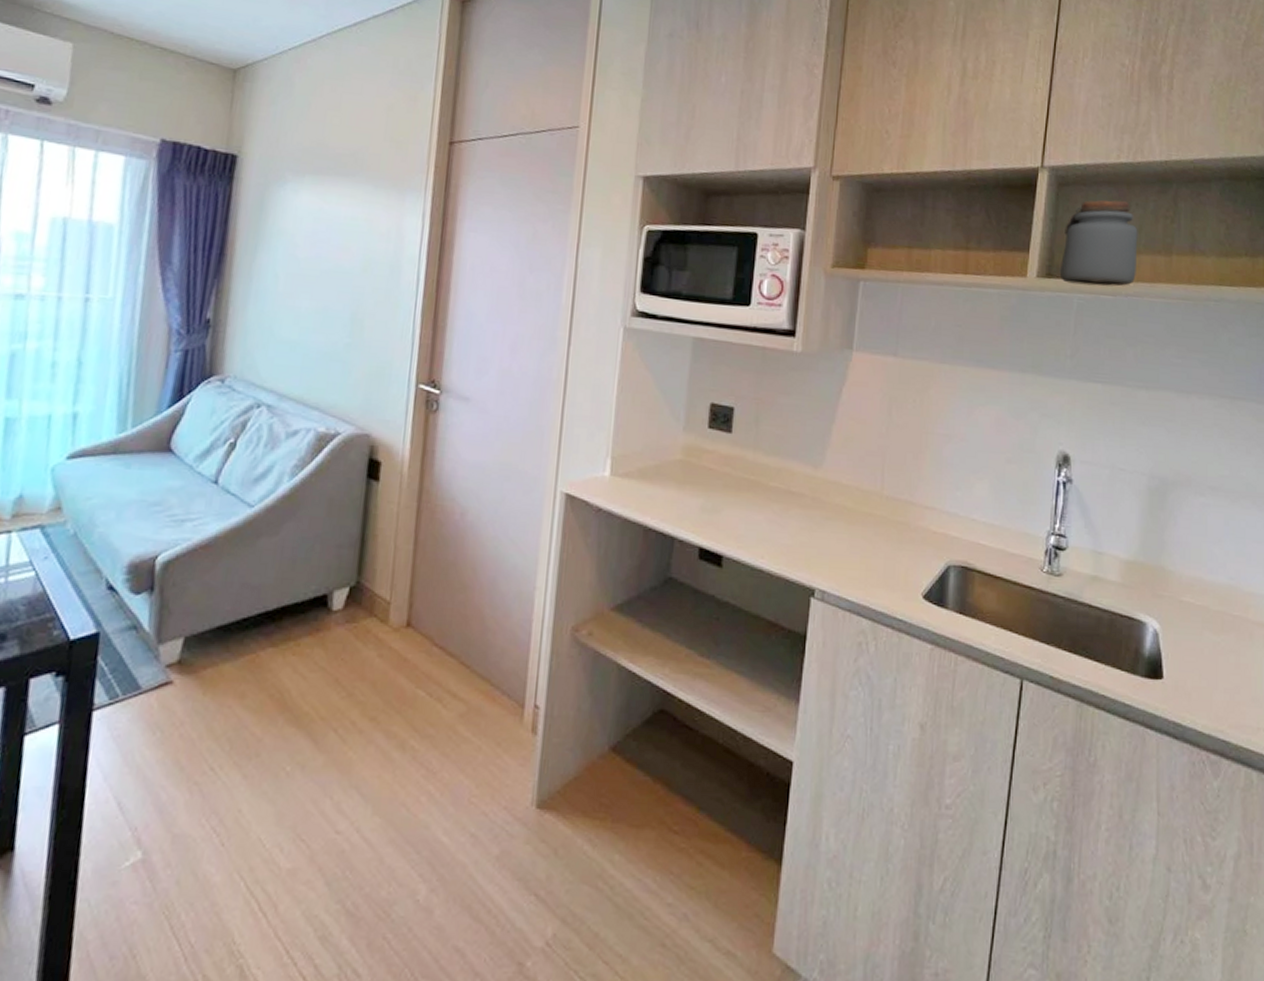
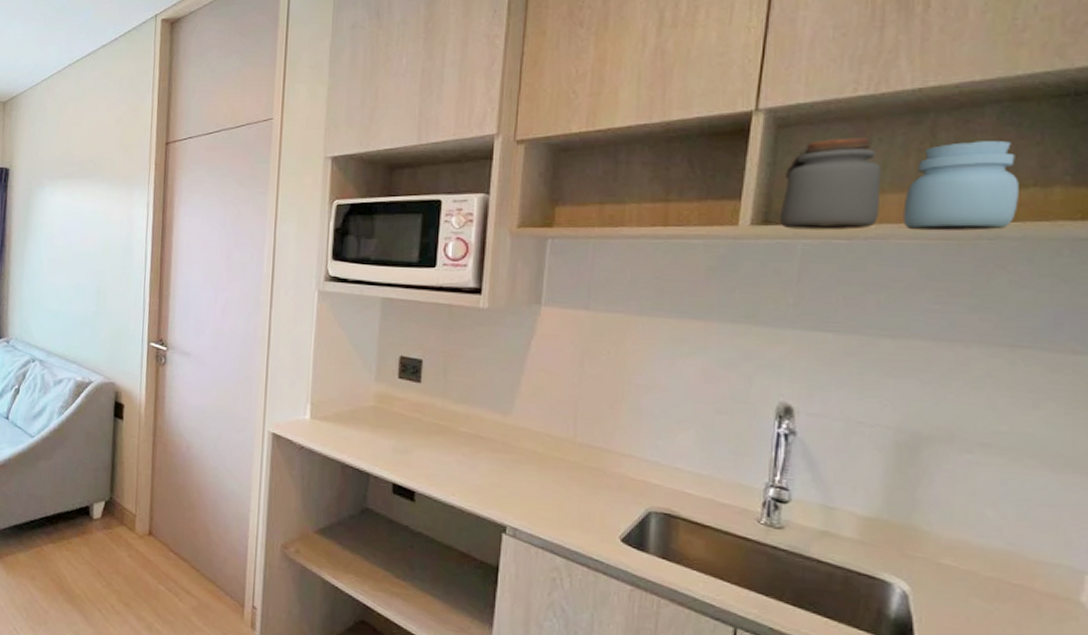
jar: none [1154,212,1235,293] -> present [903,141,1019,231]

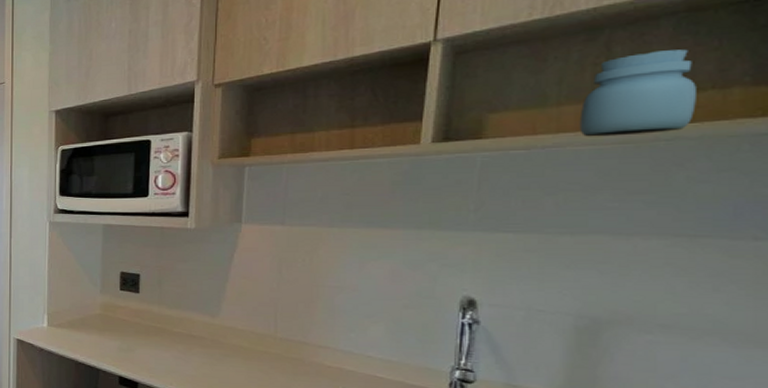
jar: present [779,136,882,231] -> none [459,56,558,144]

